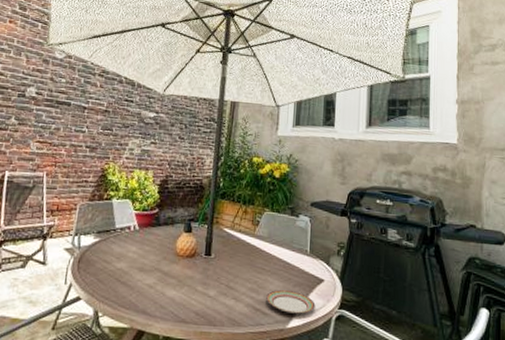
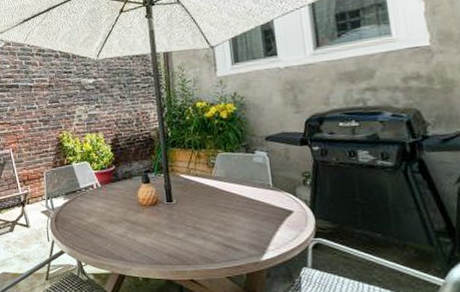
plate: present [266,289,316,314] -> none [234,224,288,247]

